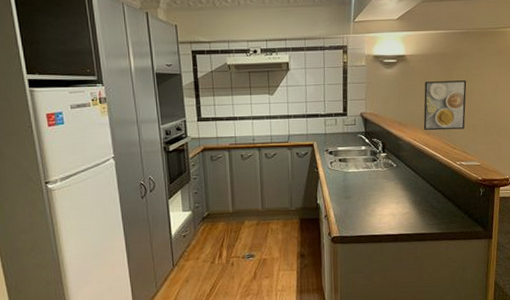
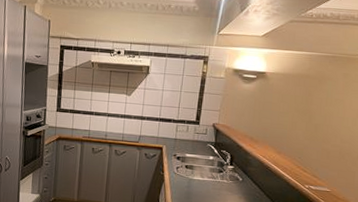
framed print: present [423,80,467,131] -> none [275,101,326,153]

